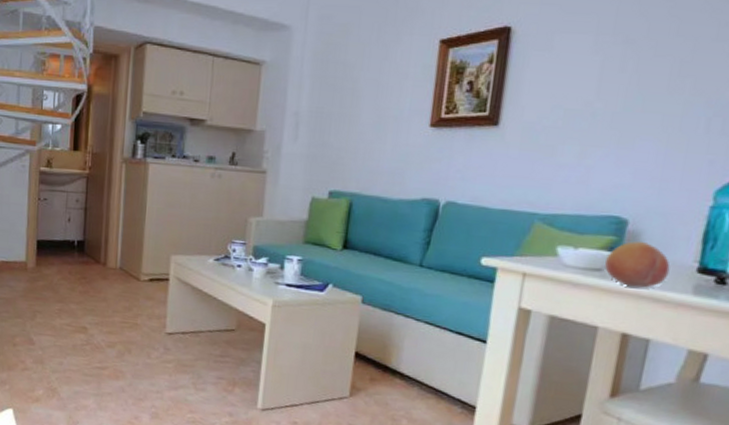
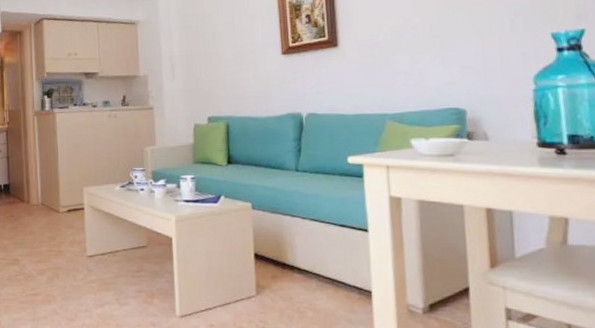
fruit: present [605,241,670,288] -> none [455,127,514,166]

